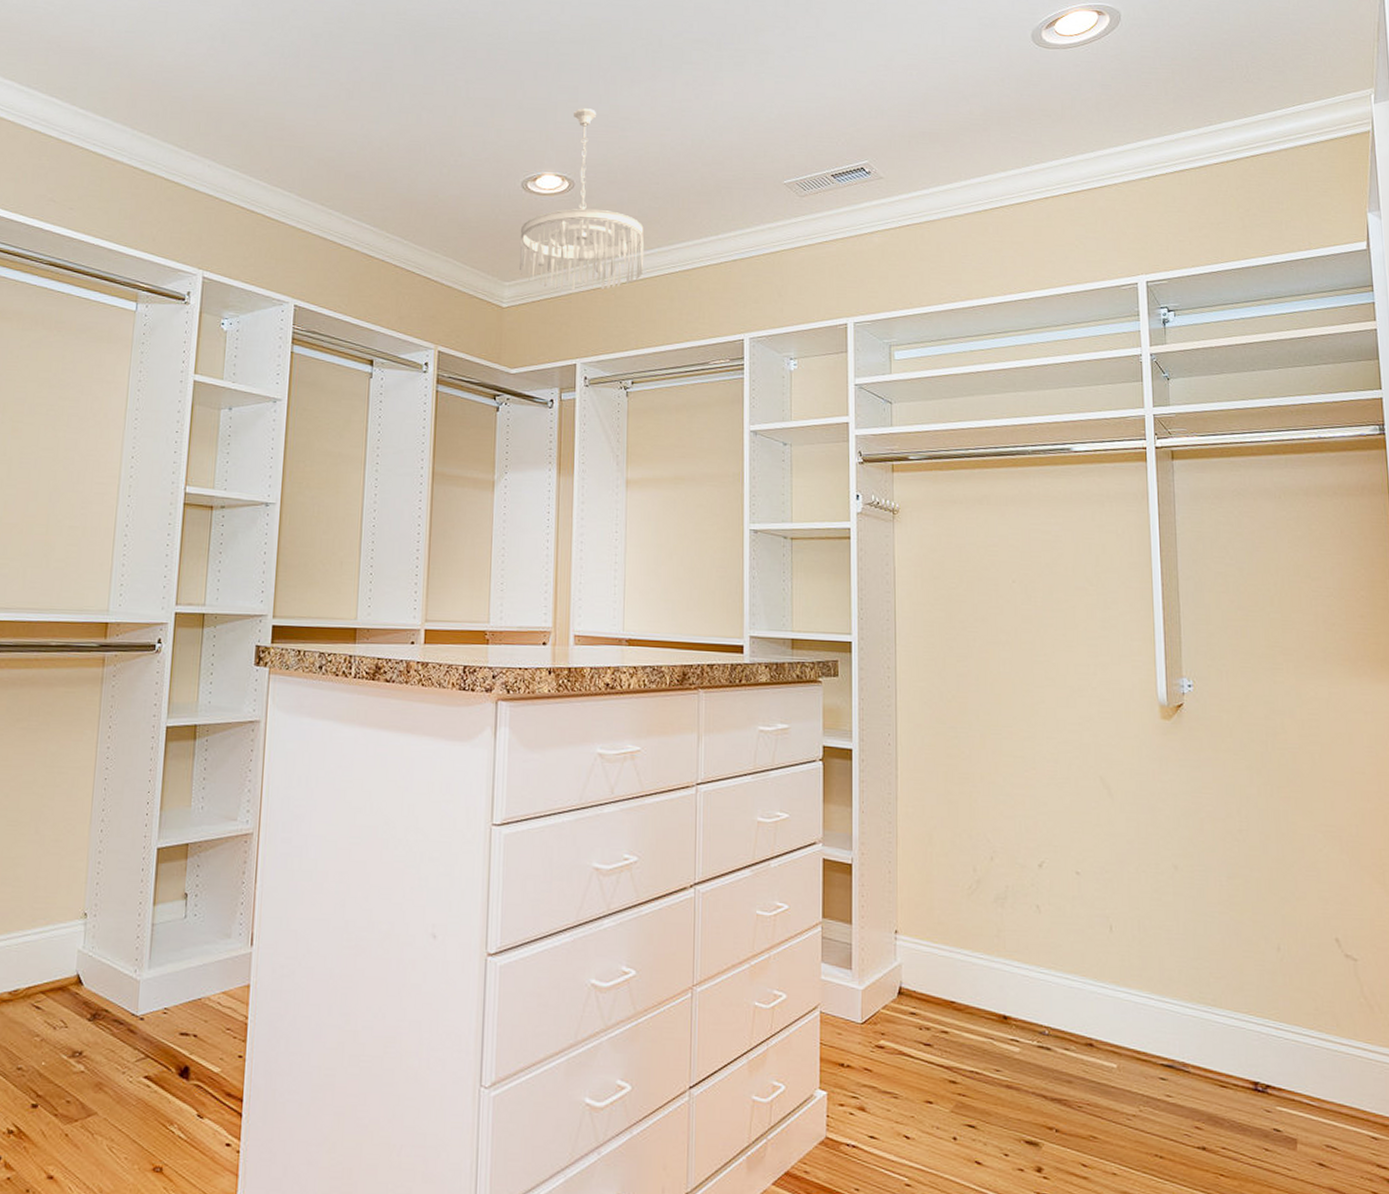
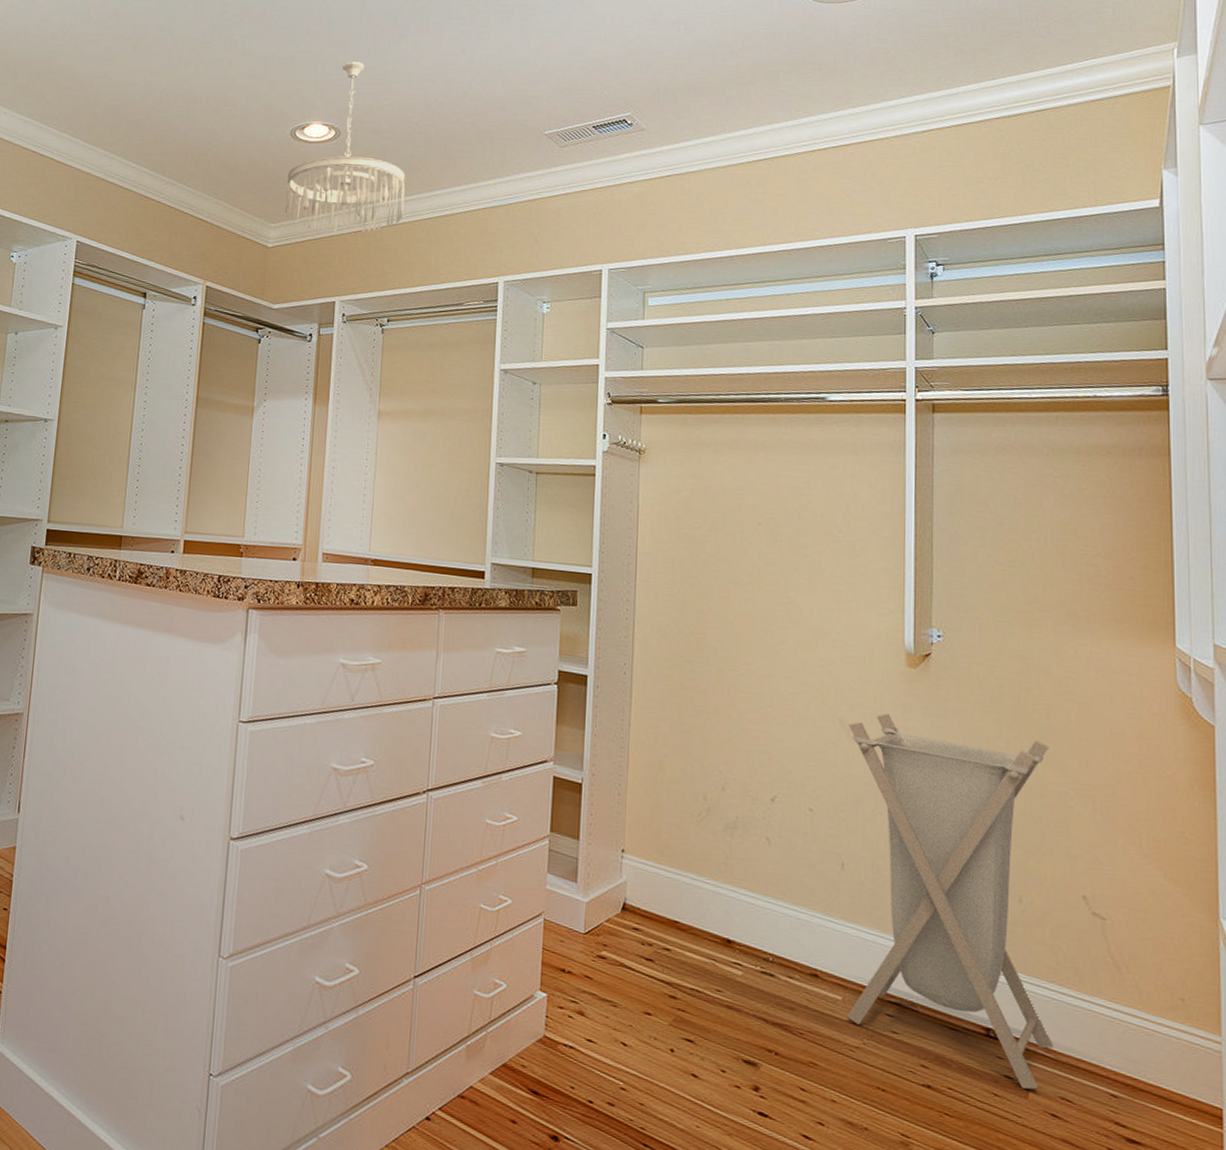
laundry hamper: none [1109,767,1317,1140] -> present [847,713,1054,1090]

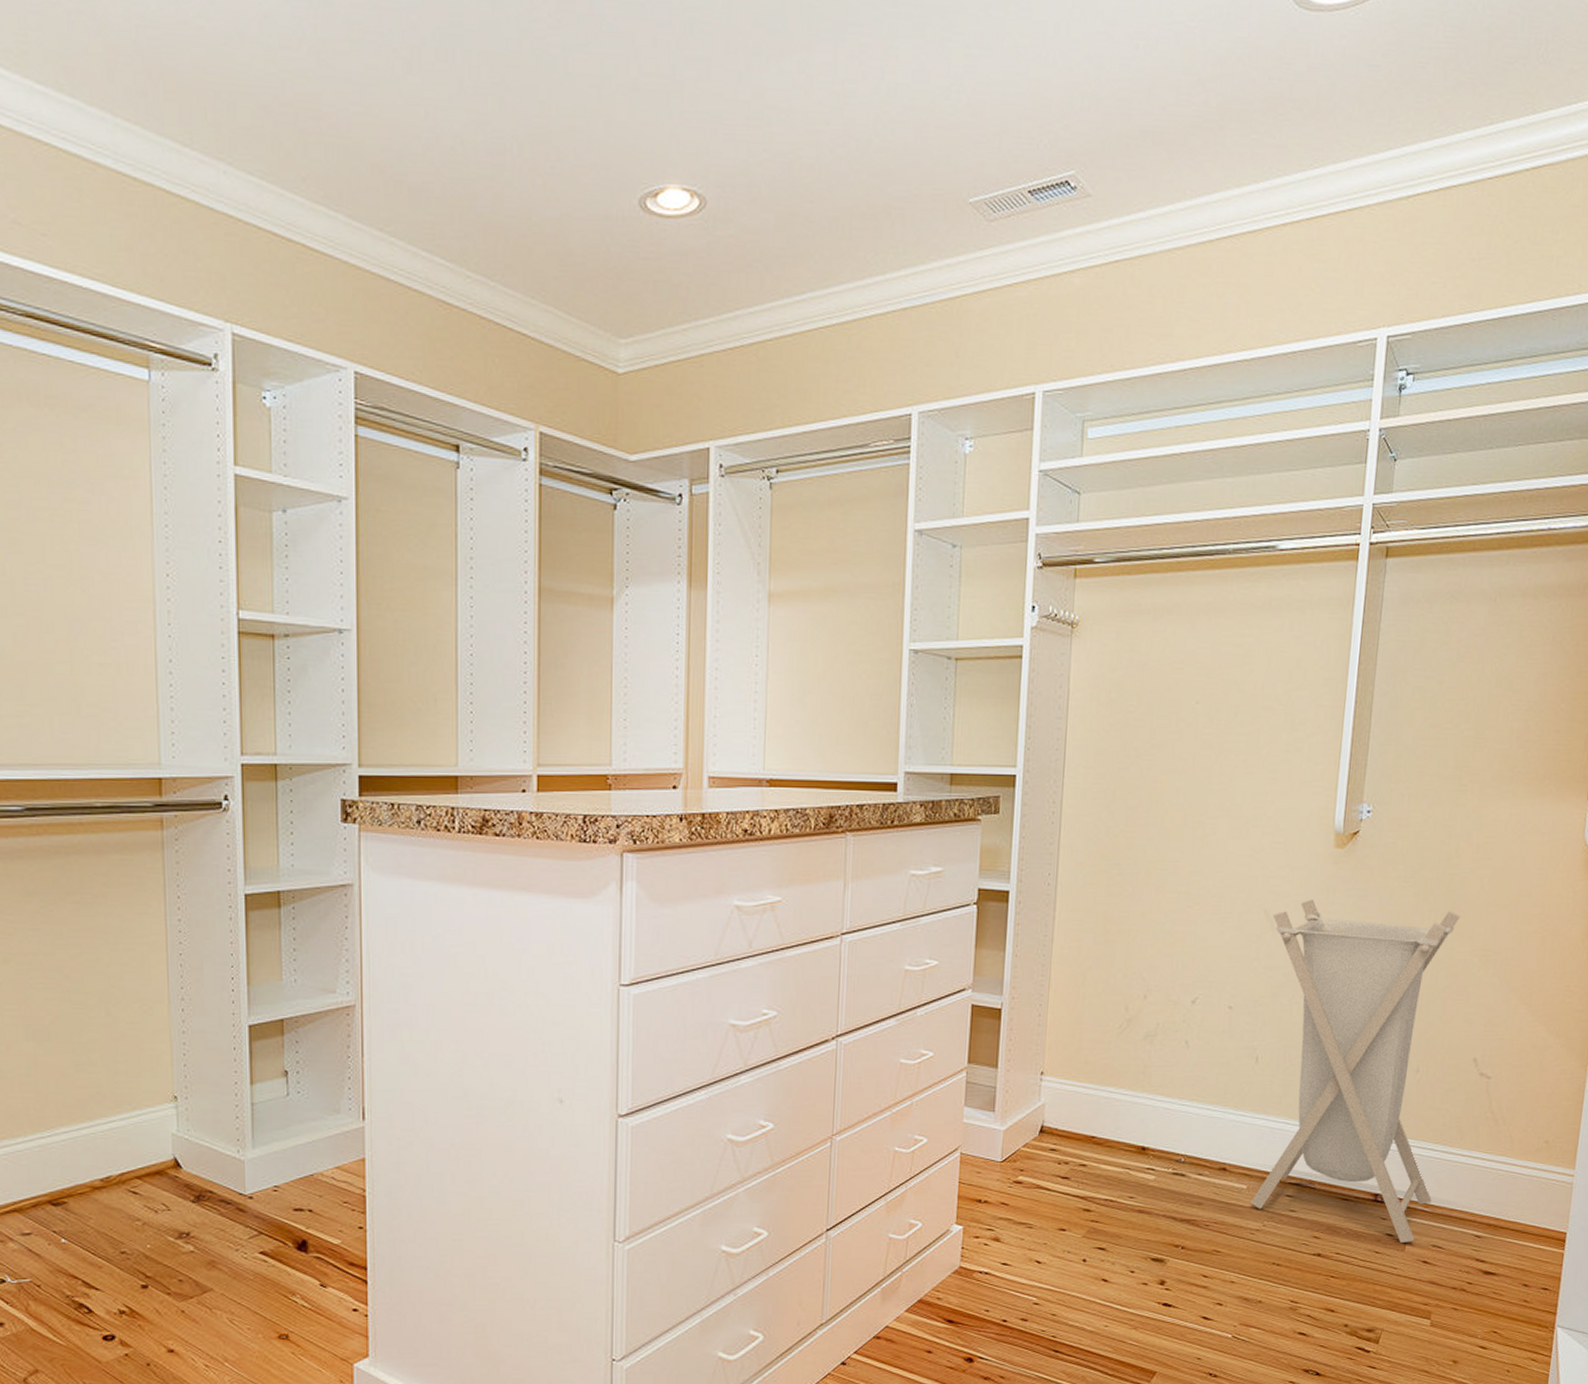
chandelier: present [285,61,405,233] -> none [637,91,794,350]

